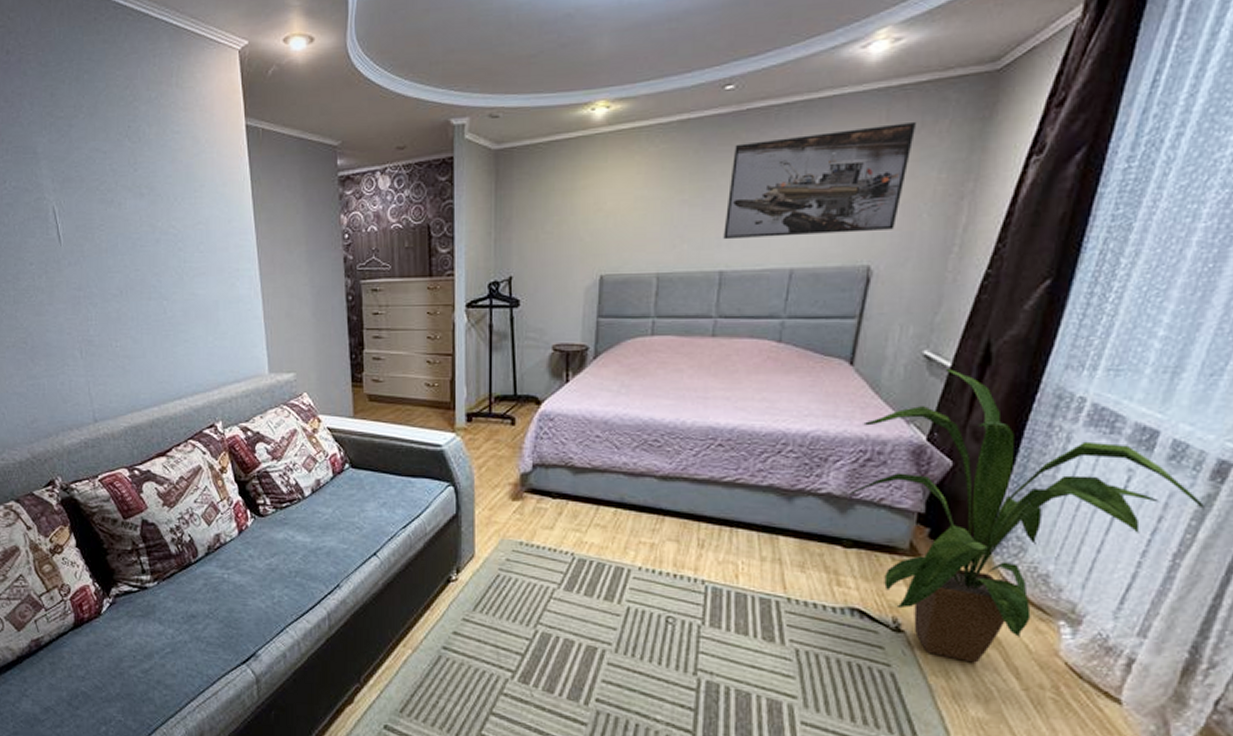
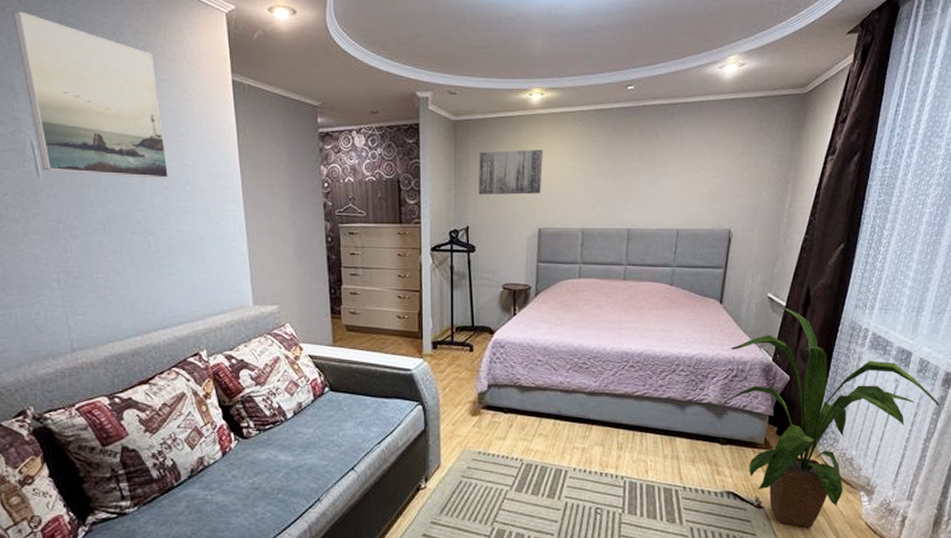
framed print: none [34,72,183,240] -> present [13,11,169,179]
wall art: none [525,176,608,238] -> present [479,149,543,195]
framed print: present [723,121,917,240] -> none [629,125,757,205]

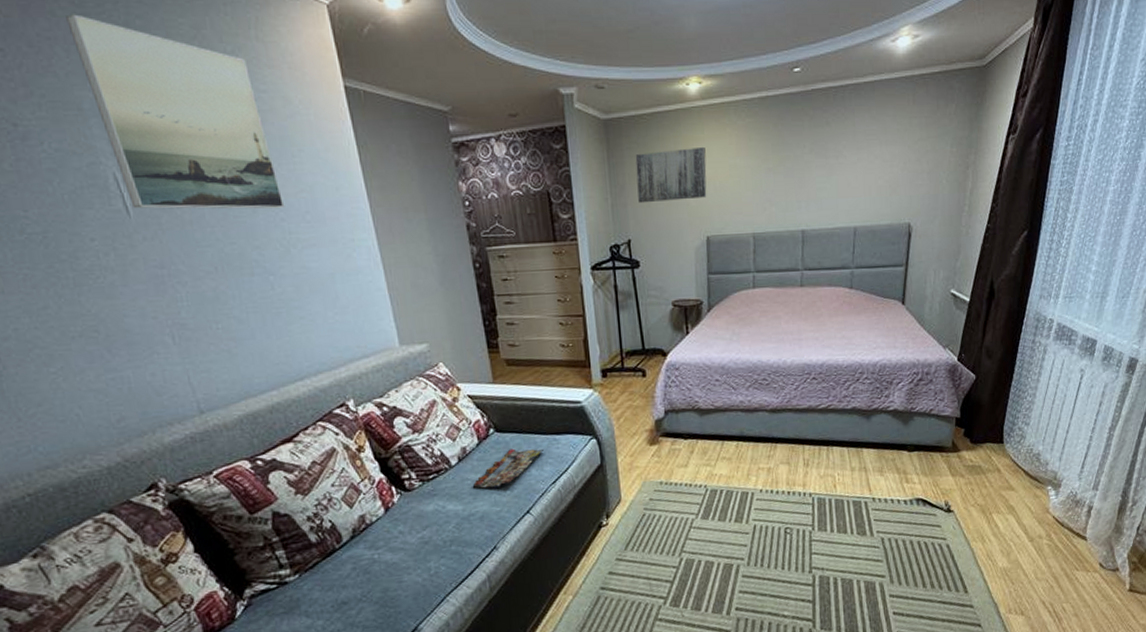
magazine: none [303,407,374,445] -> present [472,448,545,490]
house plant: present [722,306,941,528] -> none [908,302,1125,527]

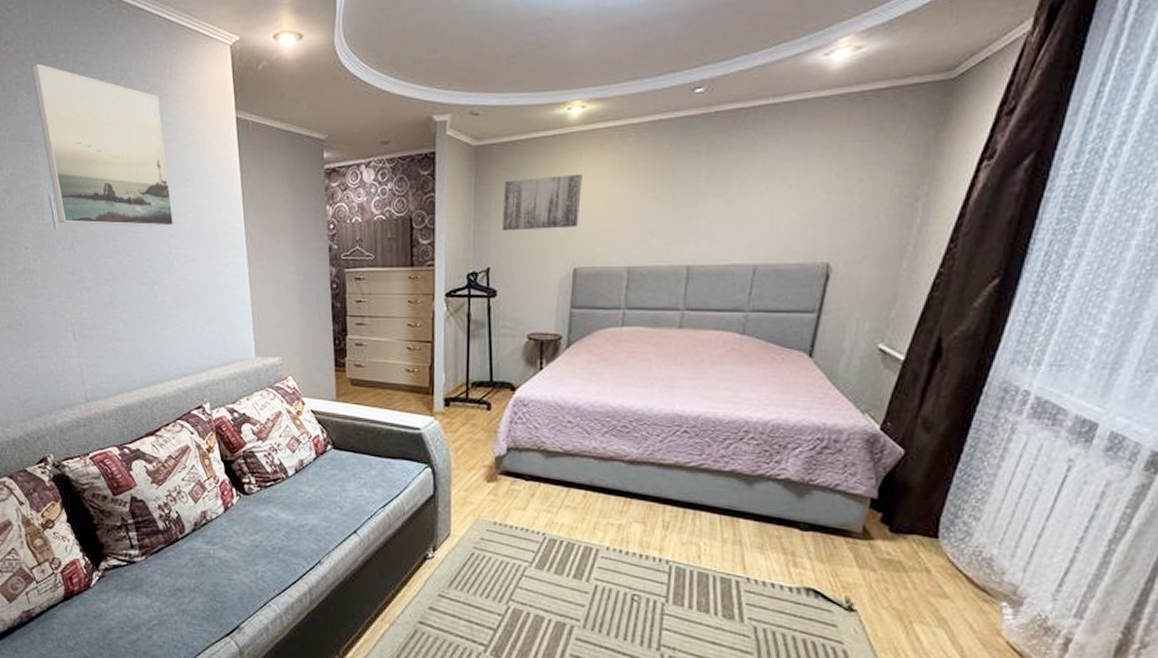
magazine: present [472,448,545,490] -> none [305,467,378,506]

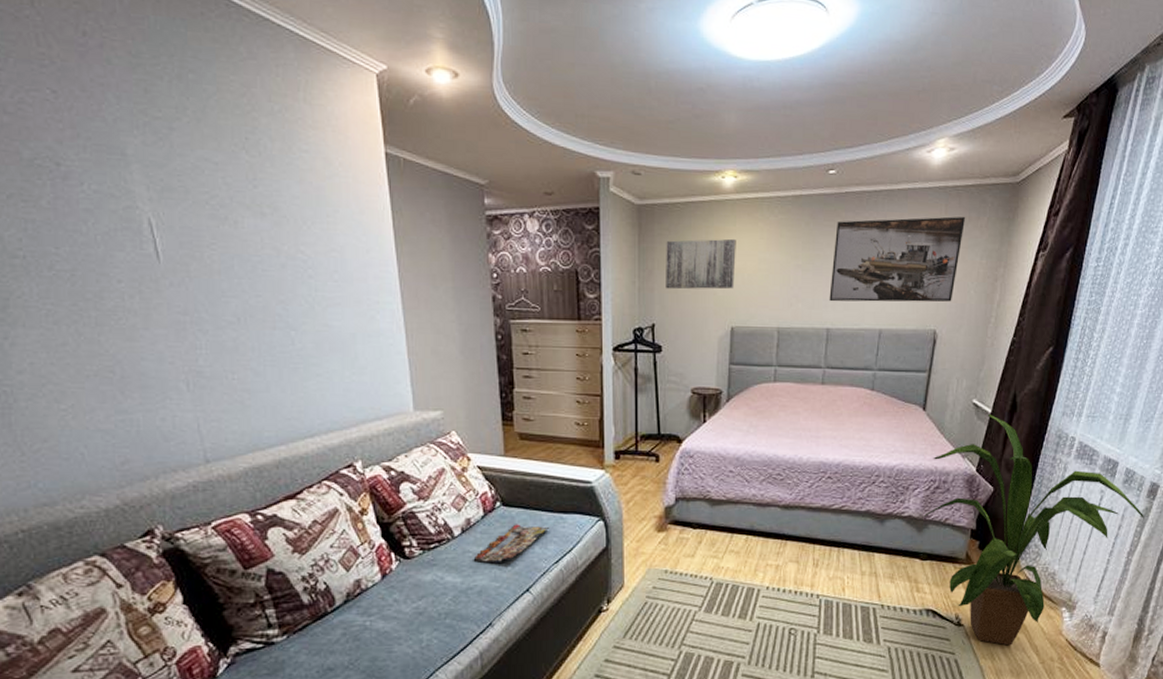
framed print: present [32,63,174,227] -> none [121,63,314,266]
magazine: none [305,467,378,506] -> present [473,524,550,565]
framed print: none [691,126,876,236] -> present [829,216,966,302]
house plant: none [805,361,1140,641] -> present [923,413,1145,646]

